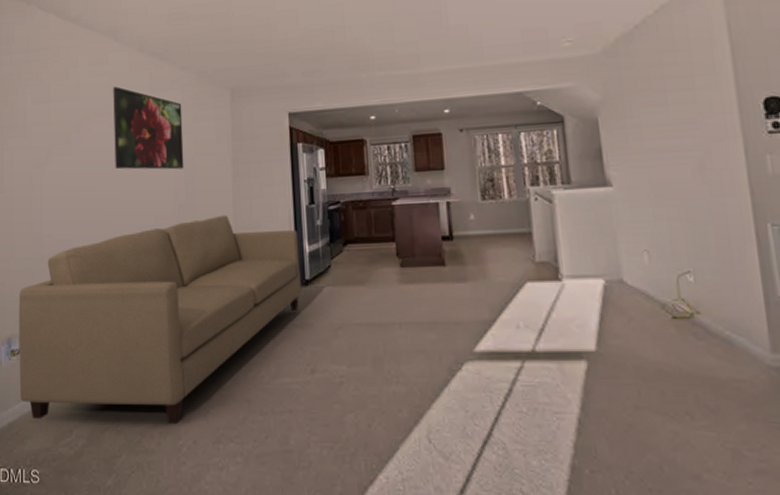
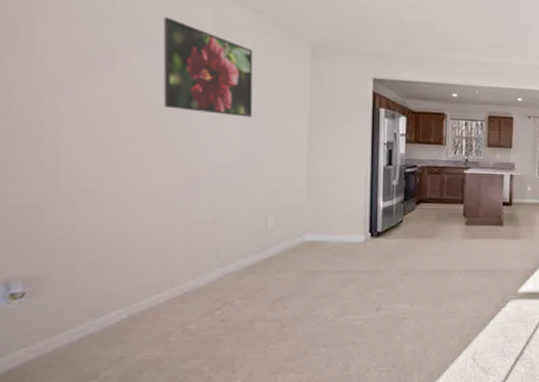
sofa: present [18,214,302,423] -> none [21,167,374,364]

